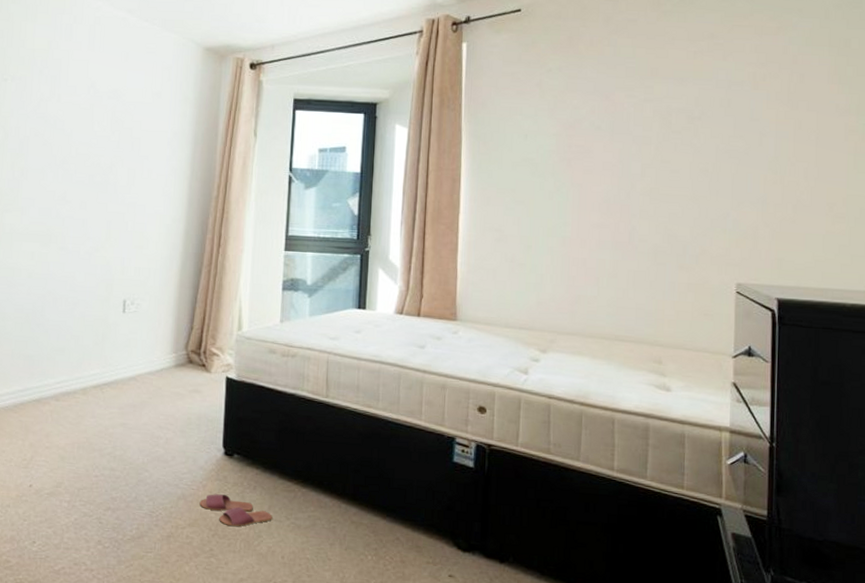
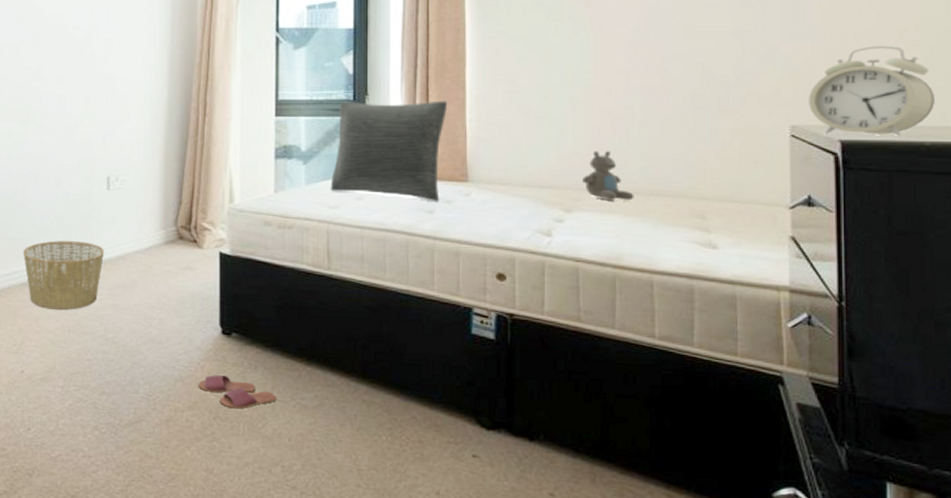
basket: none [37,359,117,427] -> present [22,241,105,310]
pillow: none [332,240,442,338] -> present [330,101,448,202]
stuffed animal: none [556,297,601,344] -> present [581,151,634,201]
alarm clock: none [752,216,856,298] -> present [809,45,935,137]

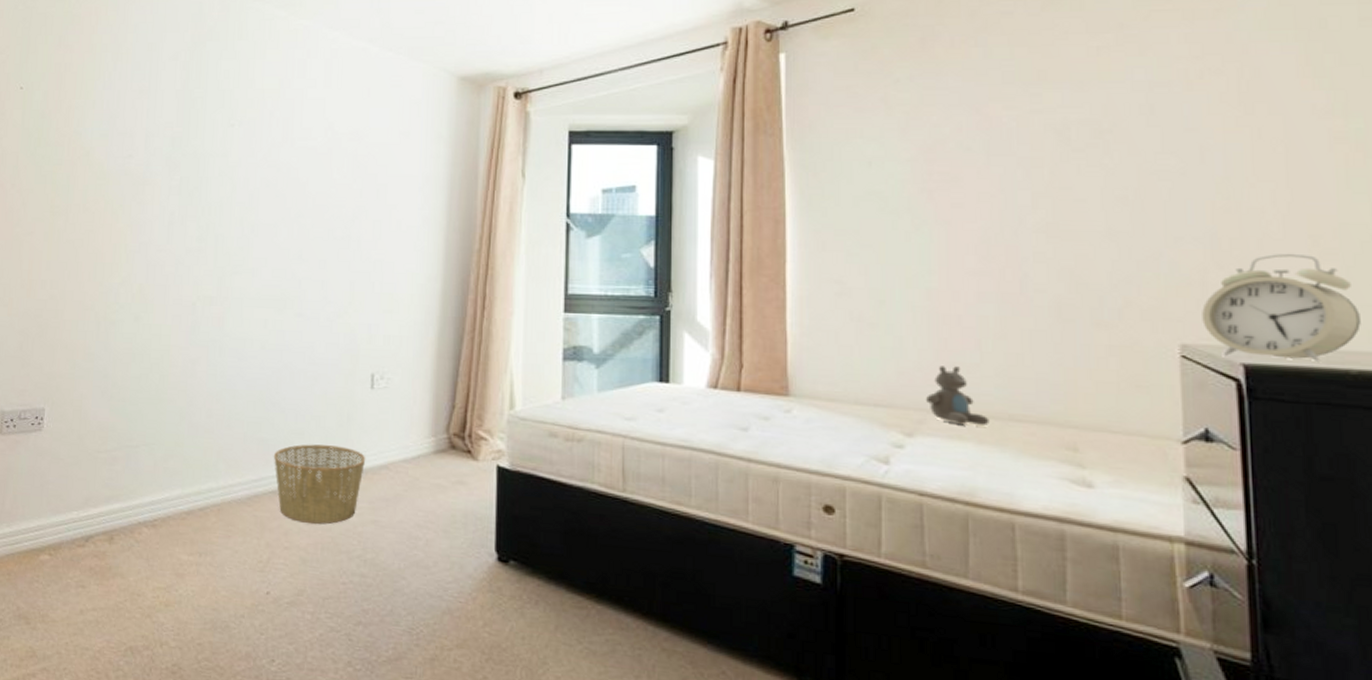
slippers: present [198,375,277,408] -> none [469,608,560,650]
pillow: present [330,101,448,202] -> none [627,298,765,418]

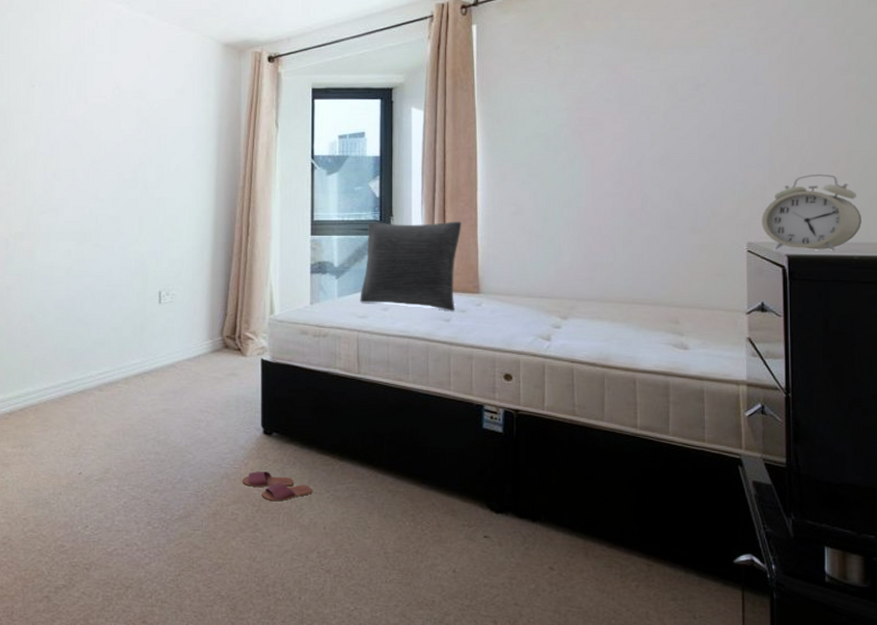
basket: present [273,444,366,524] -> none [80,351,157,415]
slippers: none [469,608,560,650] -> present [242,471,313,501]
pillow: none [627,298,765,418] -> present [360,221,462,312]
stuffed animal: present [925,366,989,426] -> none [575,265,620,309]

